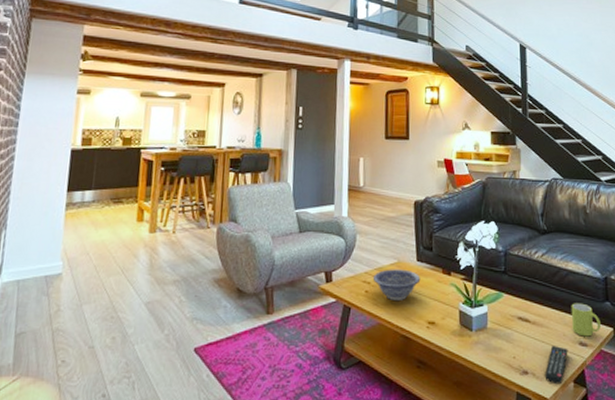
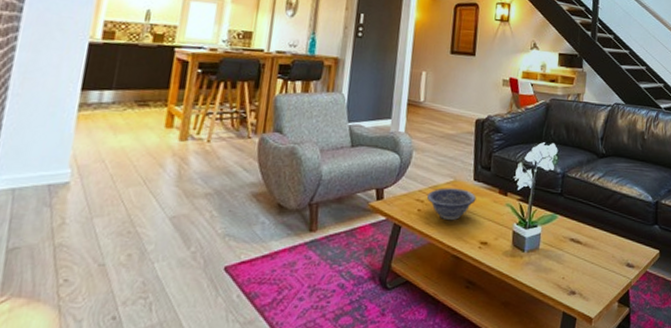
remote control: present [545,345,568,385] -> none [591,266,616,305]
mug: present [571,303,600,337] -> none [621,226,648,258]

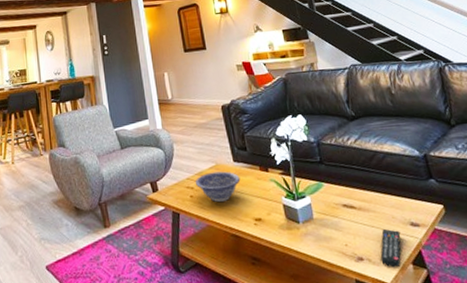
remote control: none [591,266,616,305] -> present [380,228,402,268]

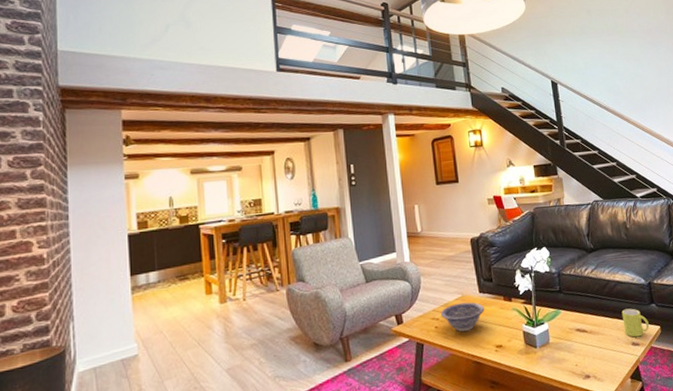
remote control: present [380,228,402,268] -> none [604,348,623,383]
mug: none [394,183,430,217] -> present [621,308,649,338]

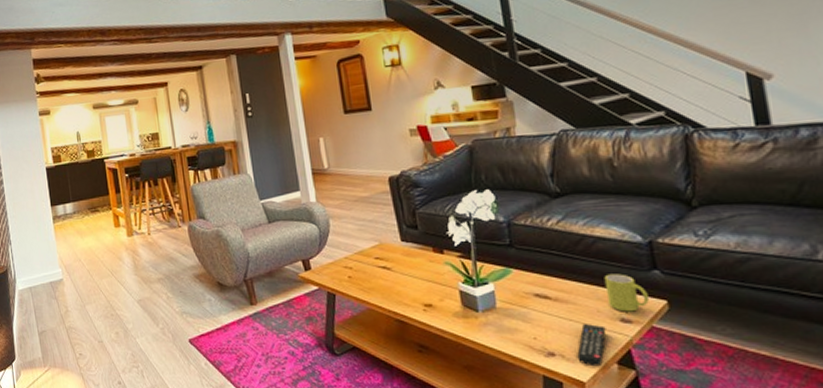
decorative bowl: present [440,302,485,332] -> none [354,251,409,285]
remote control: none [604,348,623,383] -> present [577,323,607,367]

